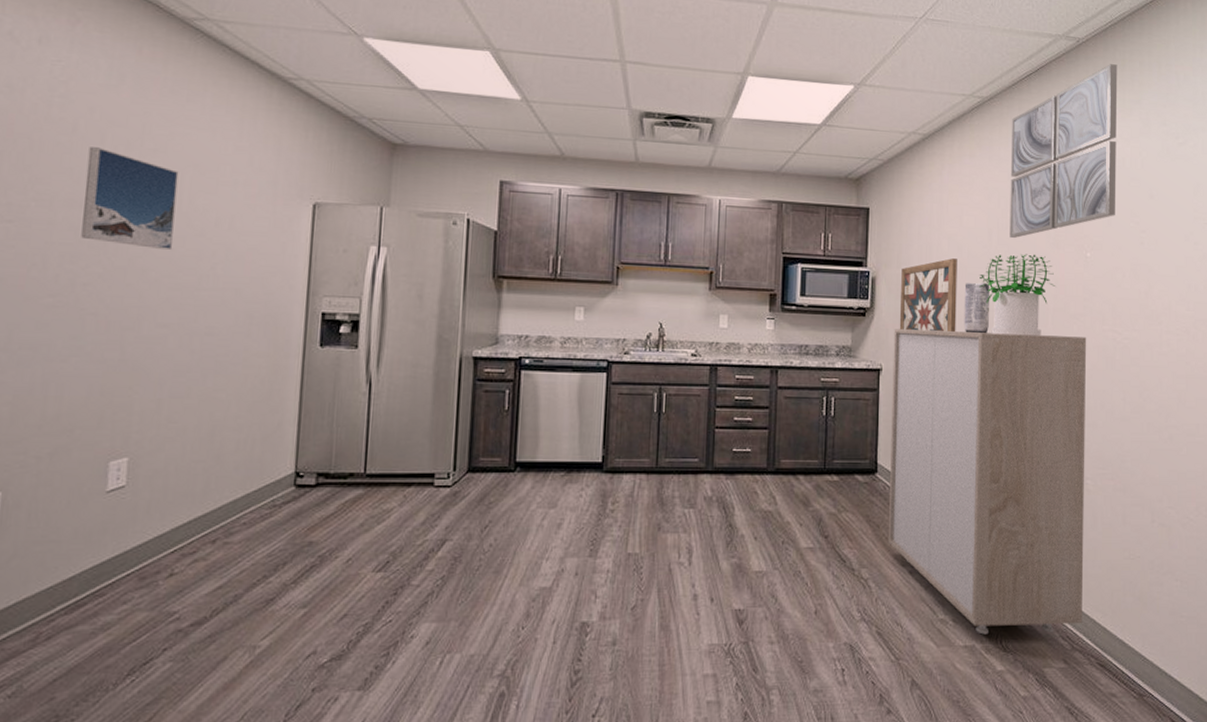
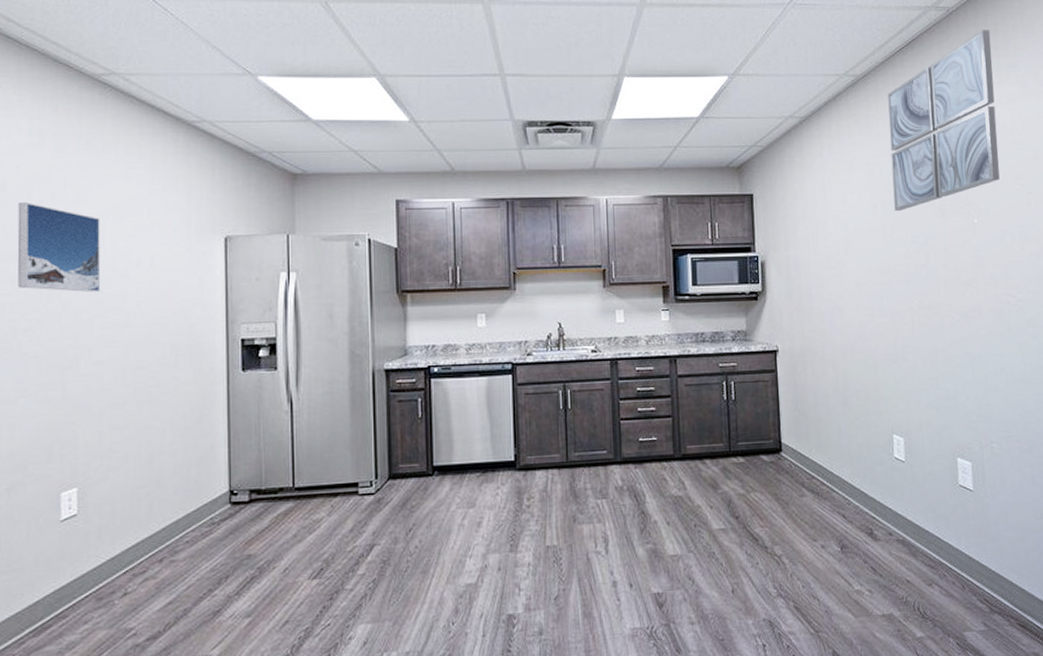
storage cabinet: present [887,329,1087,635] -> none [787,303,999,603]
wall art: present [899,258,957,333] -> none [790,236,849,311]
juice carton: present [964,282,990,334] -> none [853,257,881,309]
potted plant: present [979,253,1056,337] -> none [868,225,946,308]

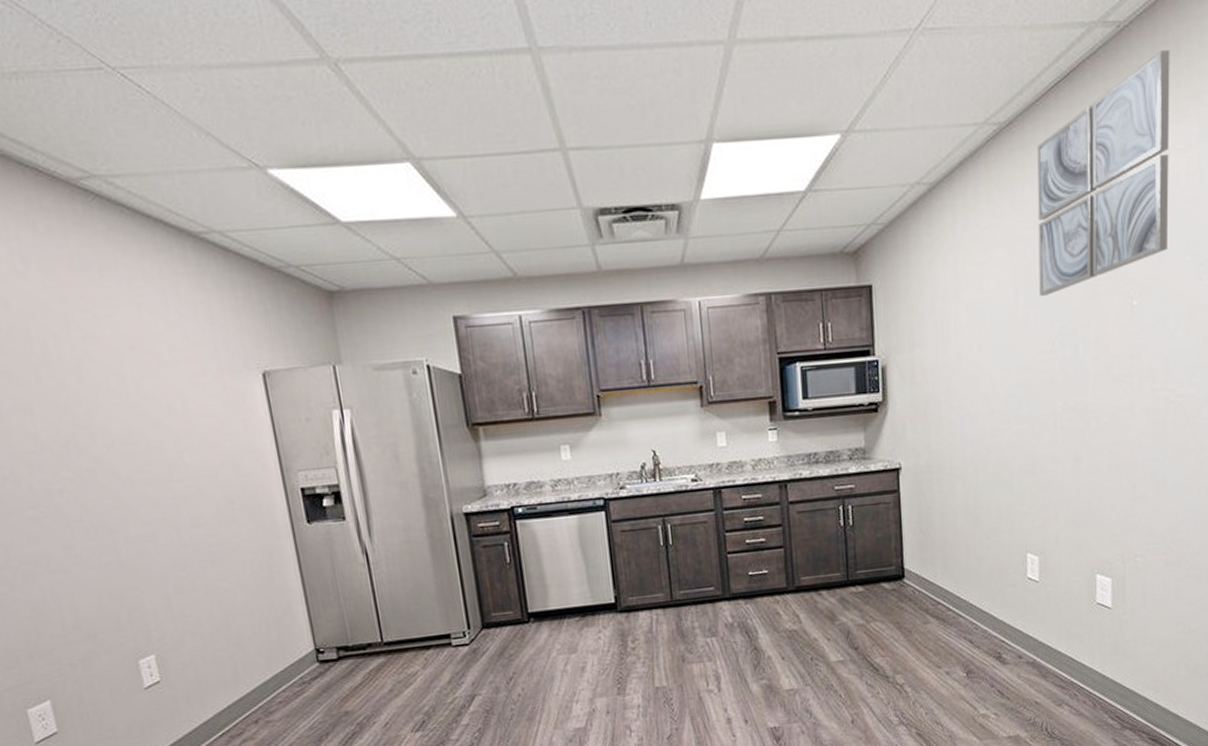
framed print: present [17,202,101,292] -> none [17,344,135,446]

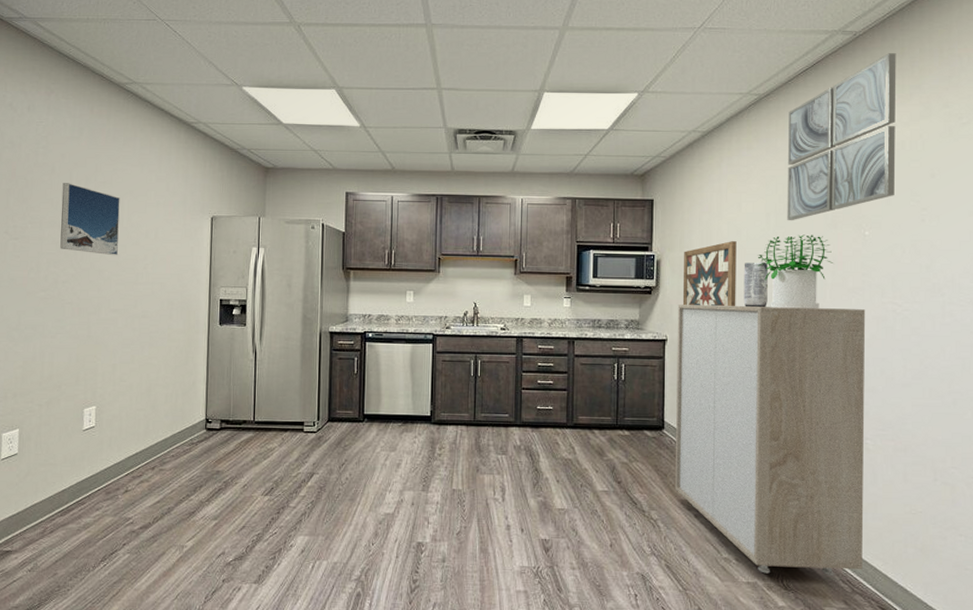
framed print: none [17,344,135,446] -> present [60,183,120,255]
storage cabinet: none [911,401,1134,724] -> present [674,305,866,576]
wall art: none [915,331,982,422] -> present [682,241,737,307]
juice carton: none [989,354,1020,415] -> present [743,262,769,308]
potted plant: none [1006,312,1097,413] -> present [758,234,834,309]

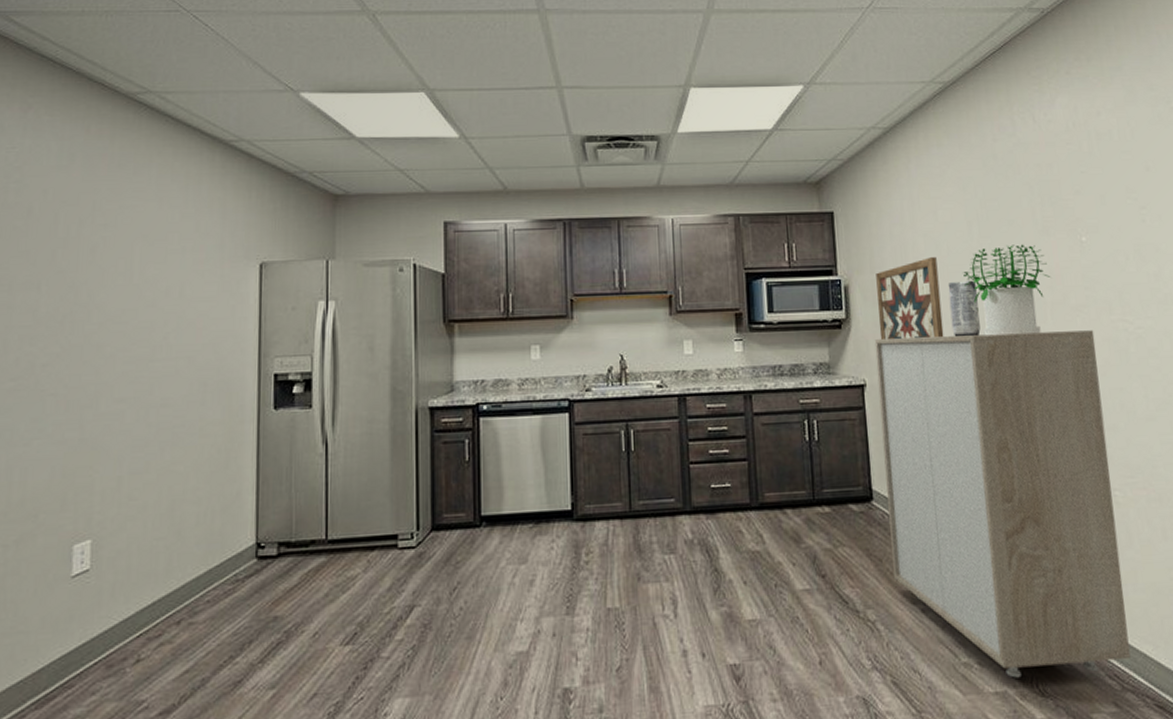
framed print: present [60,183,120,255] -> none [39,228,129,324]
wall art: present [787,53,896,221] -> none [979,32,1109,230]

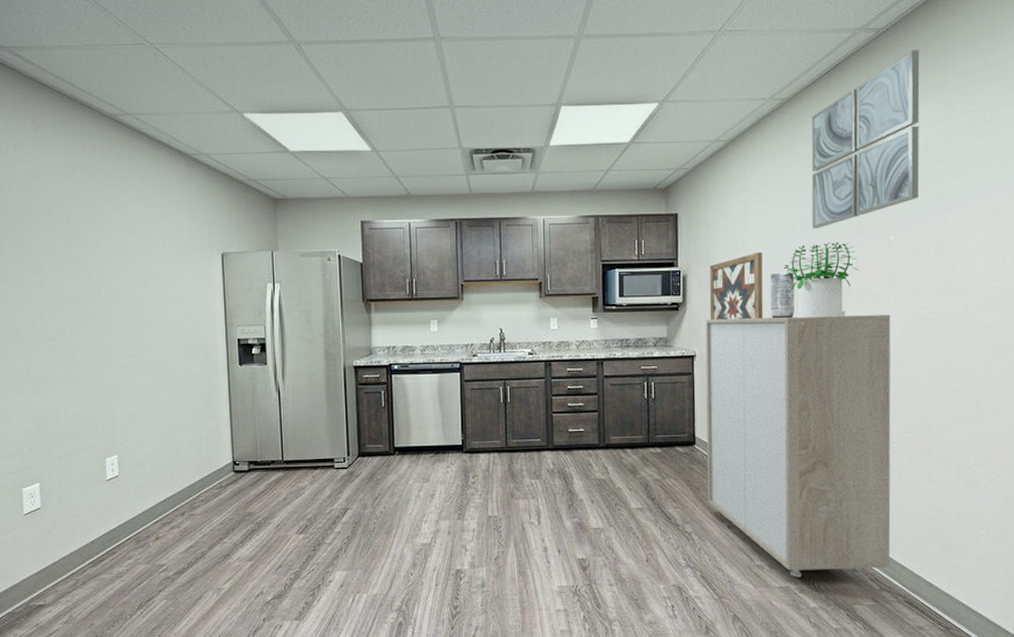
wall art: none [979,32,1109,230] -> present [811,50,920,229]

